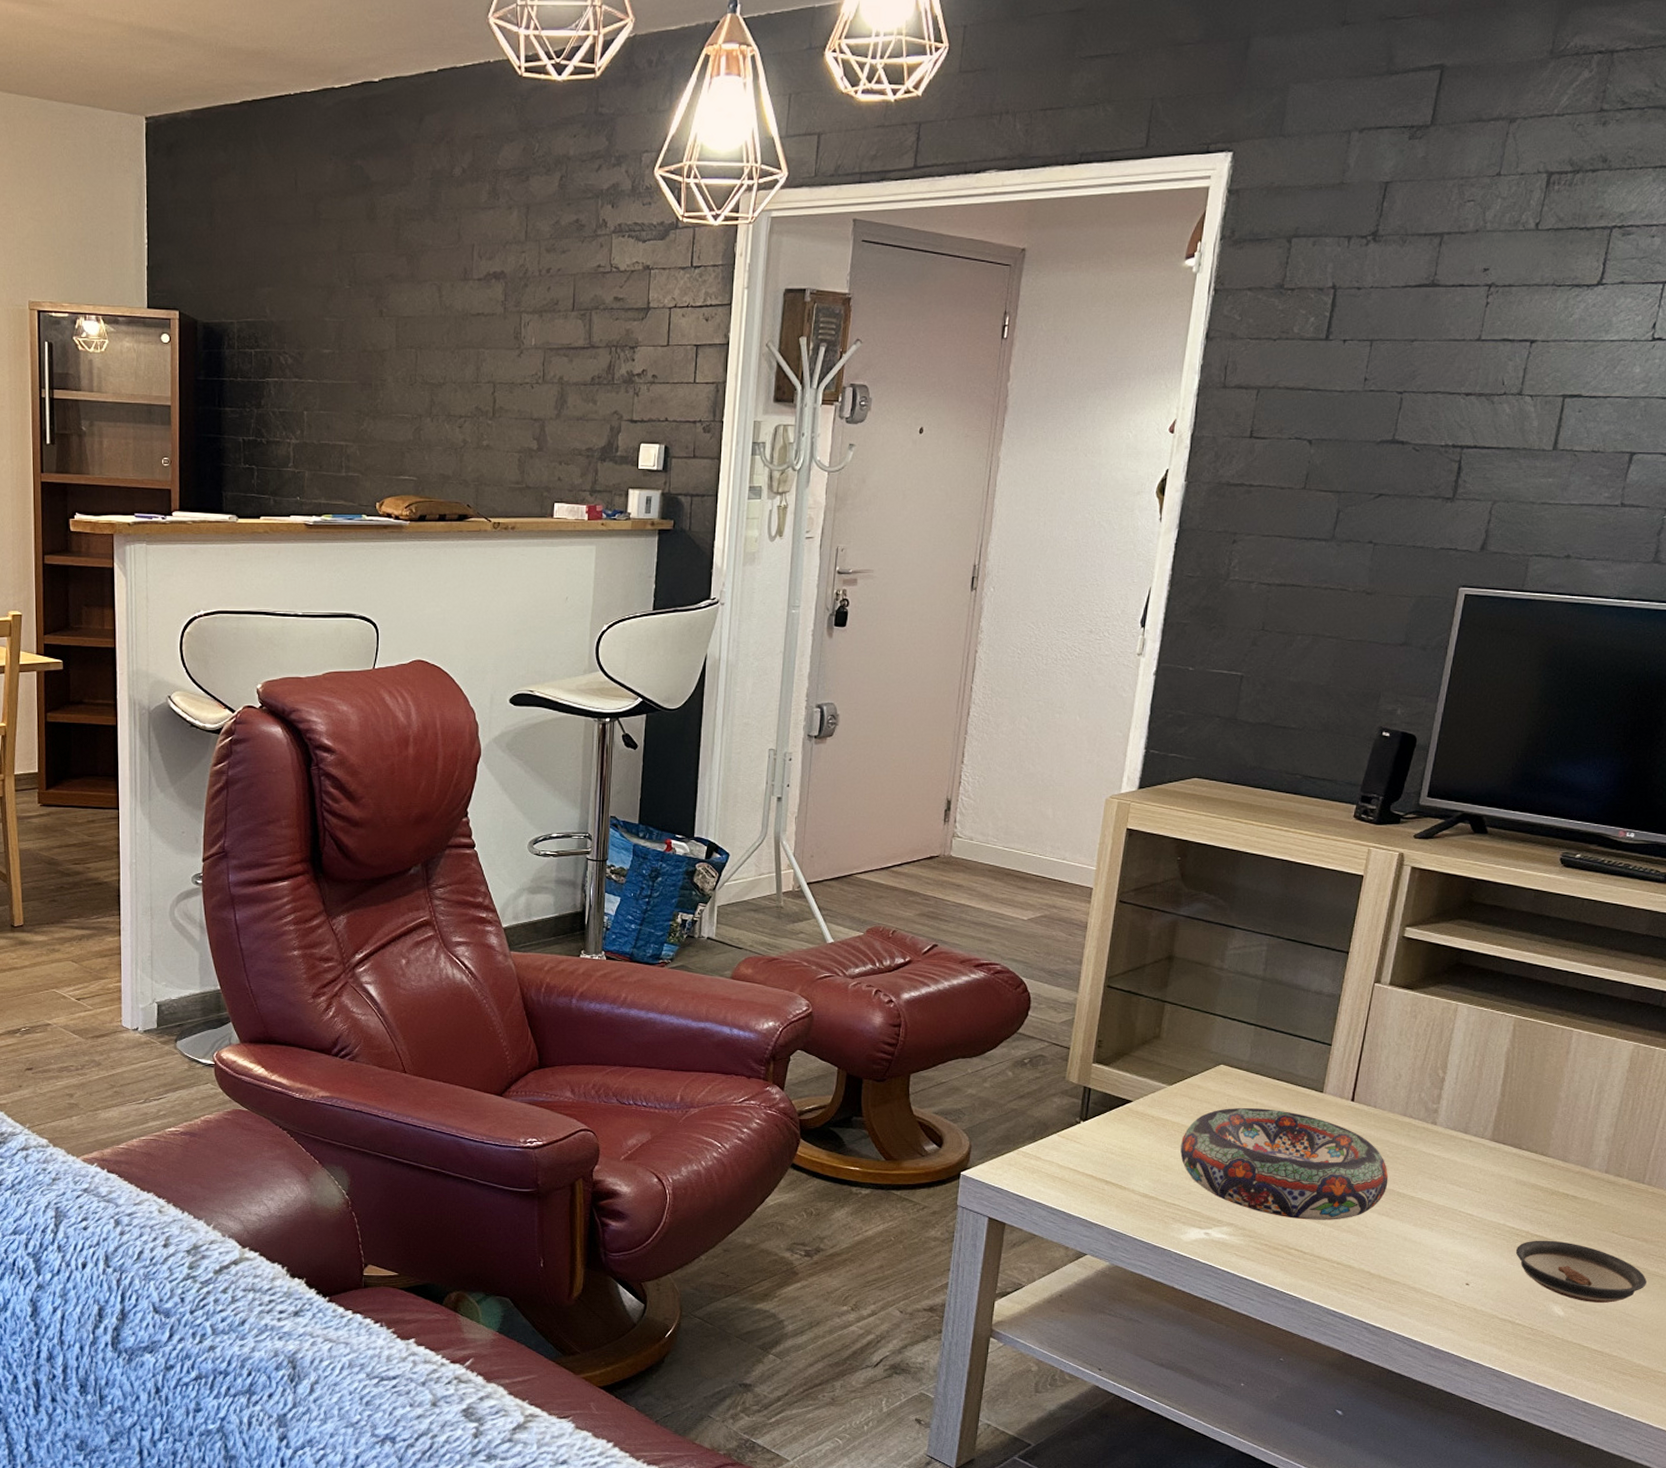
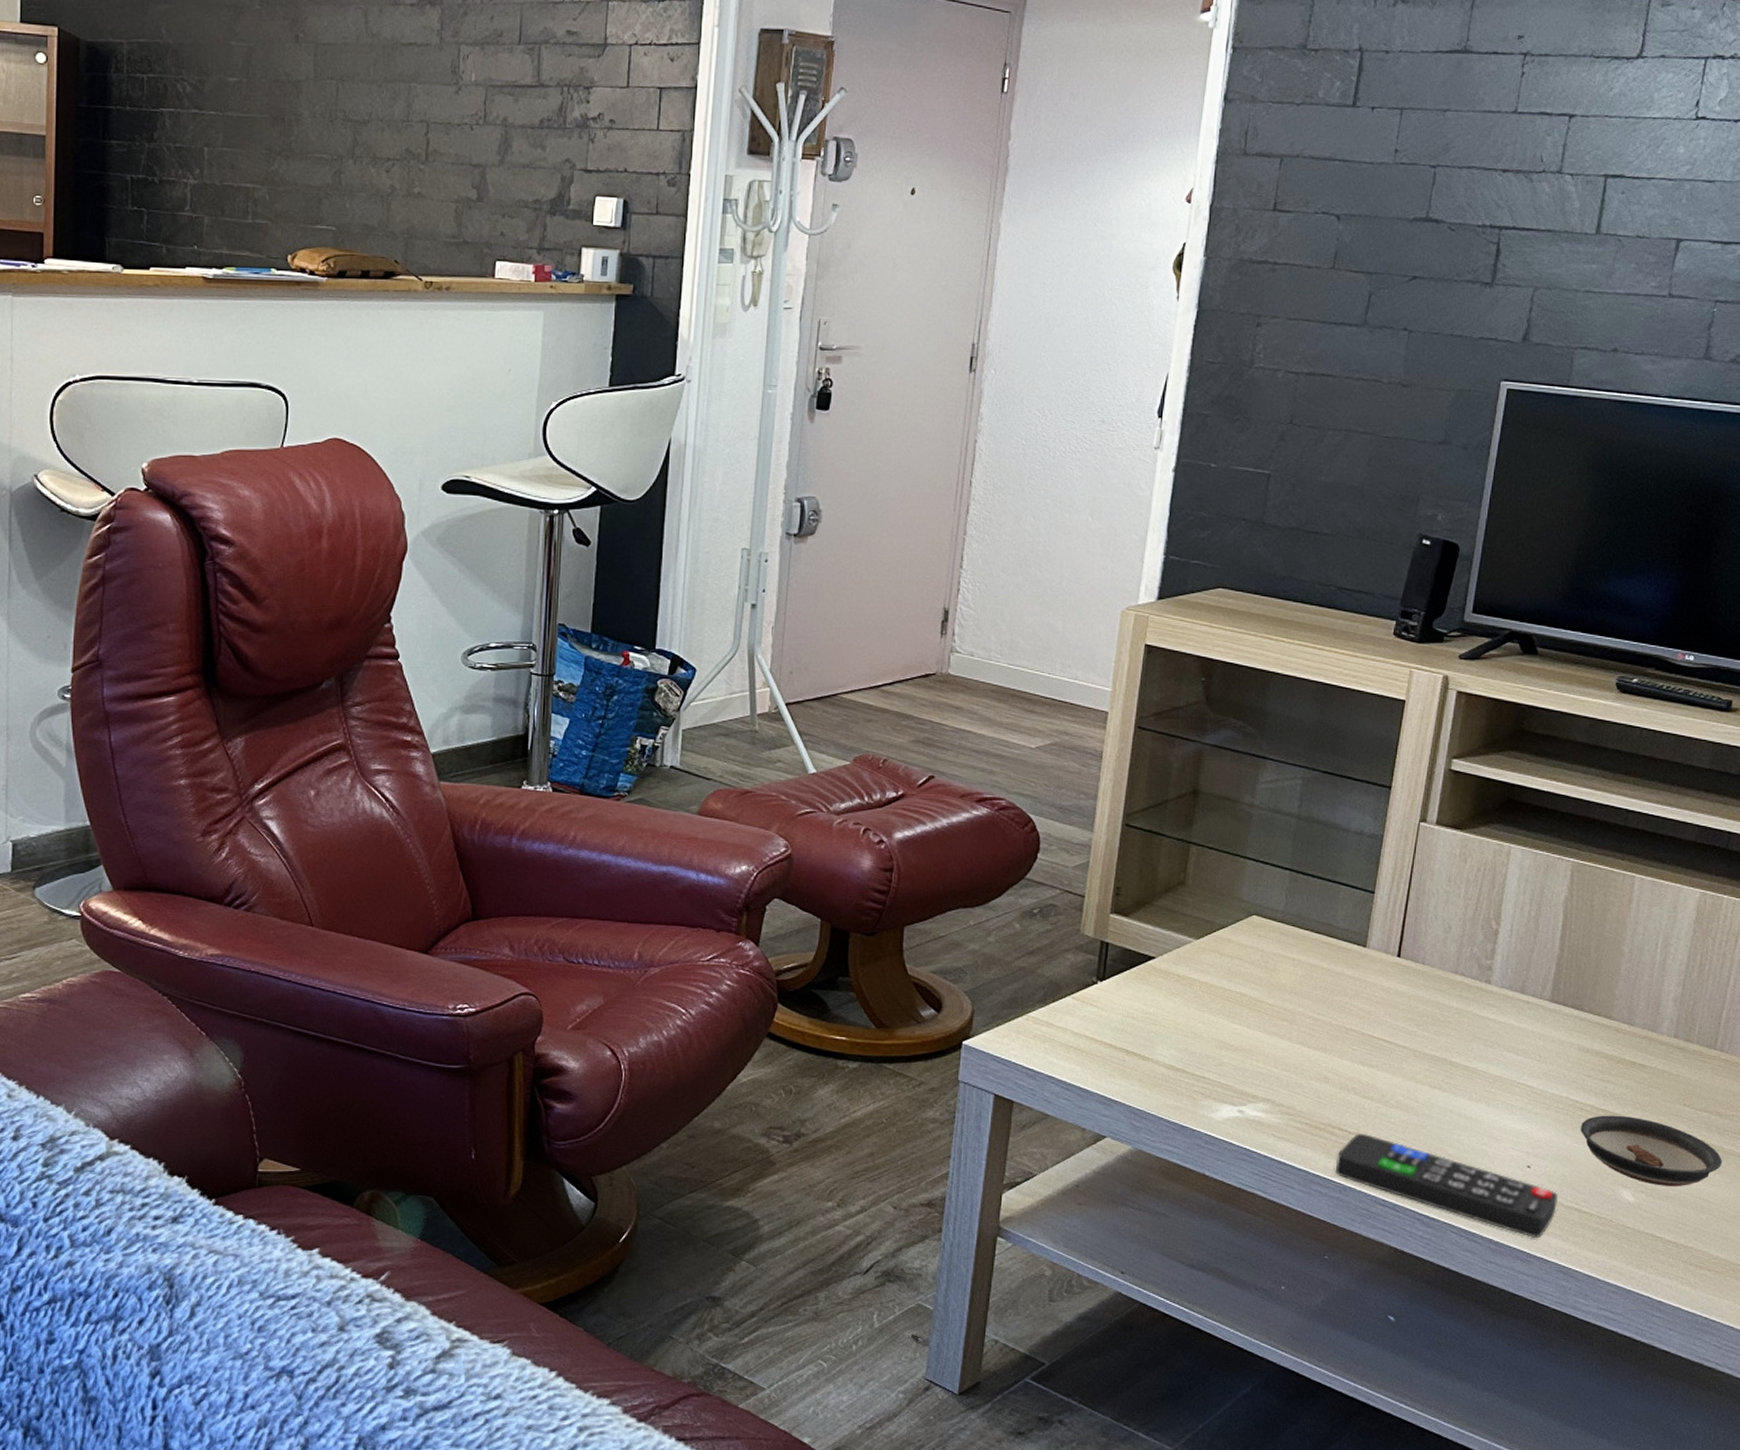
decorative bowl: present [1180,1108,1389,1220] -> none [1210,965,1440,1094]
remote control: none [1291,1253,1494,1346] -> present [1335,1133,1559,1239]

